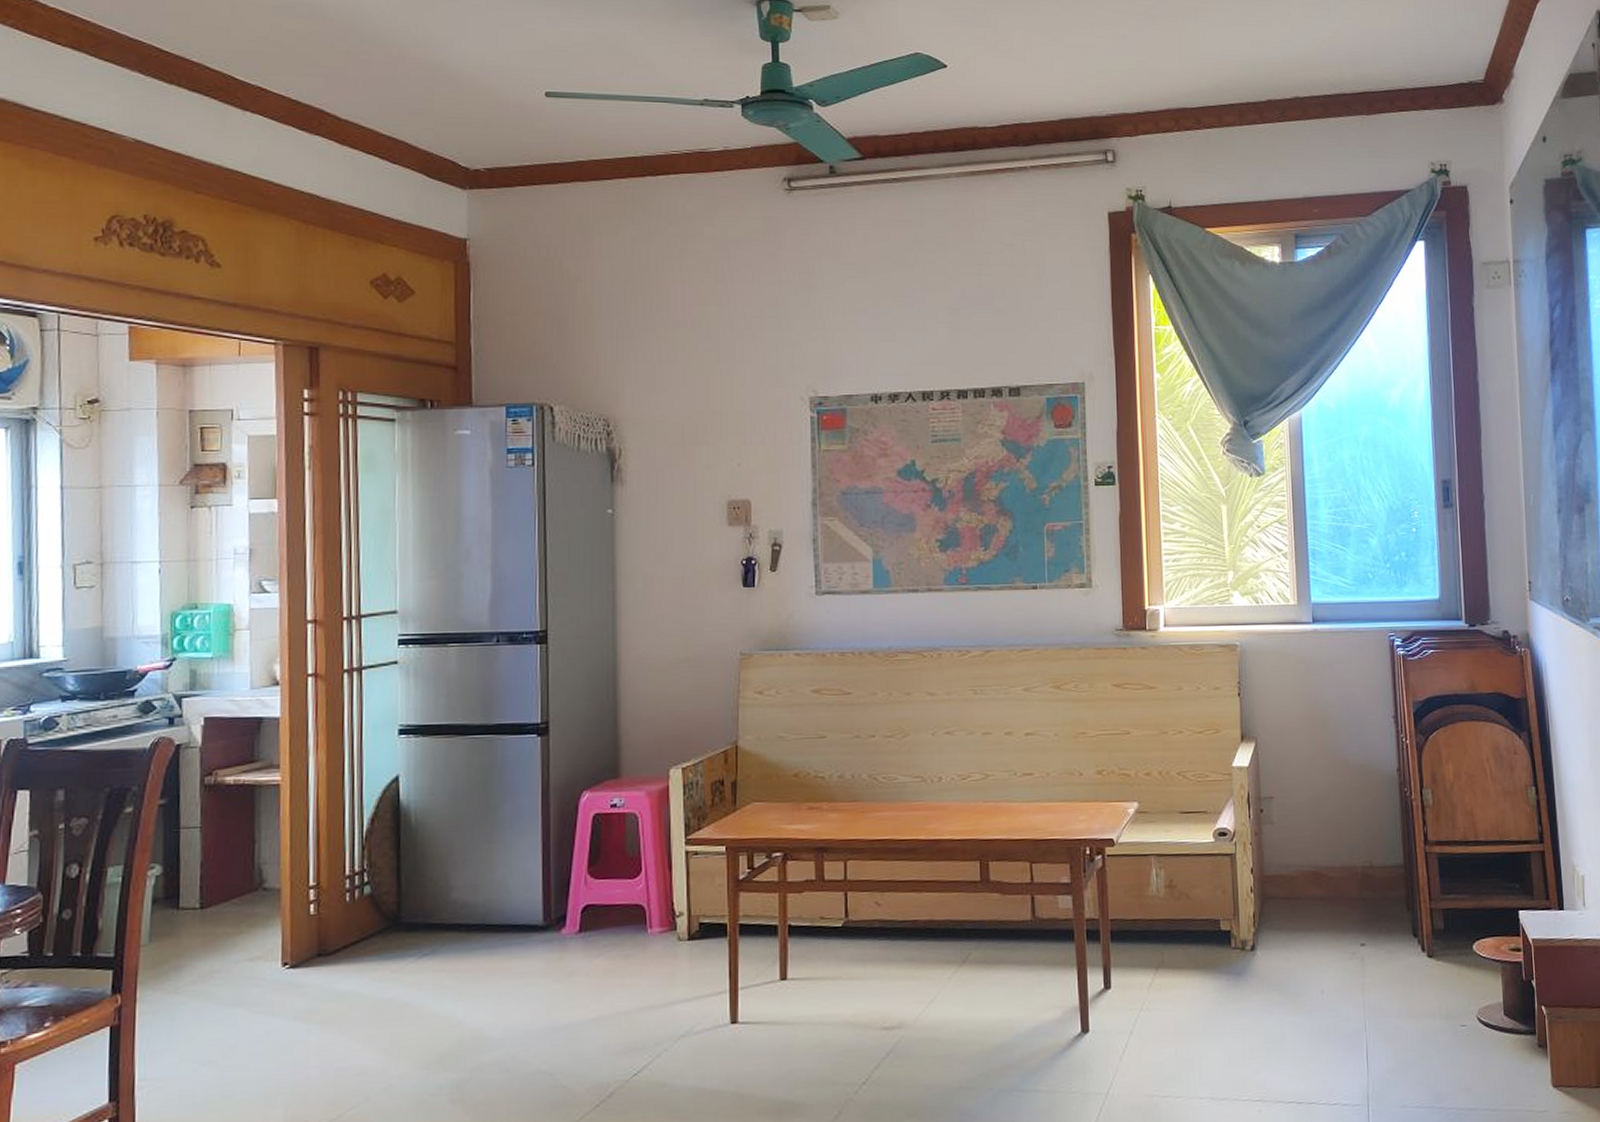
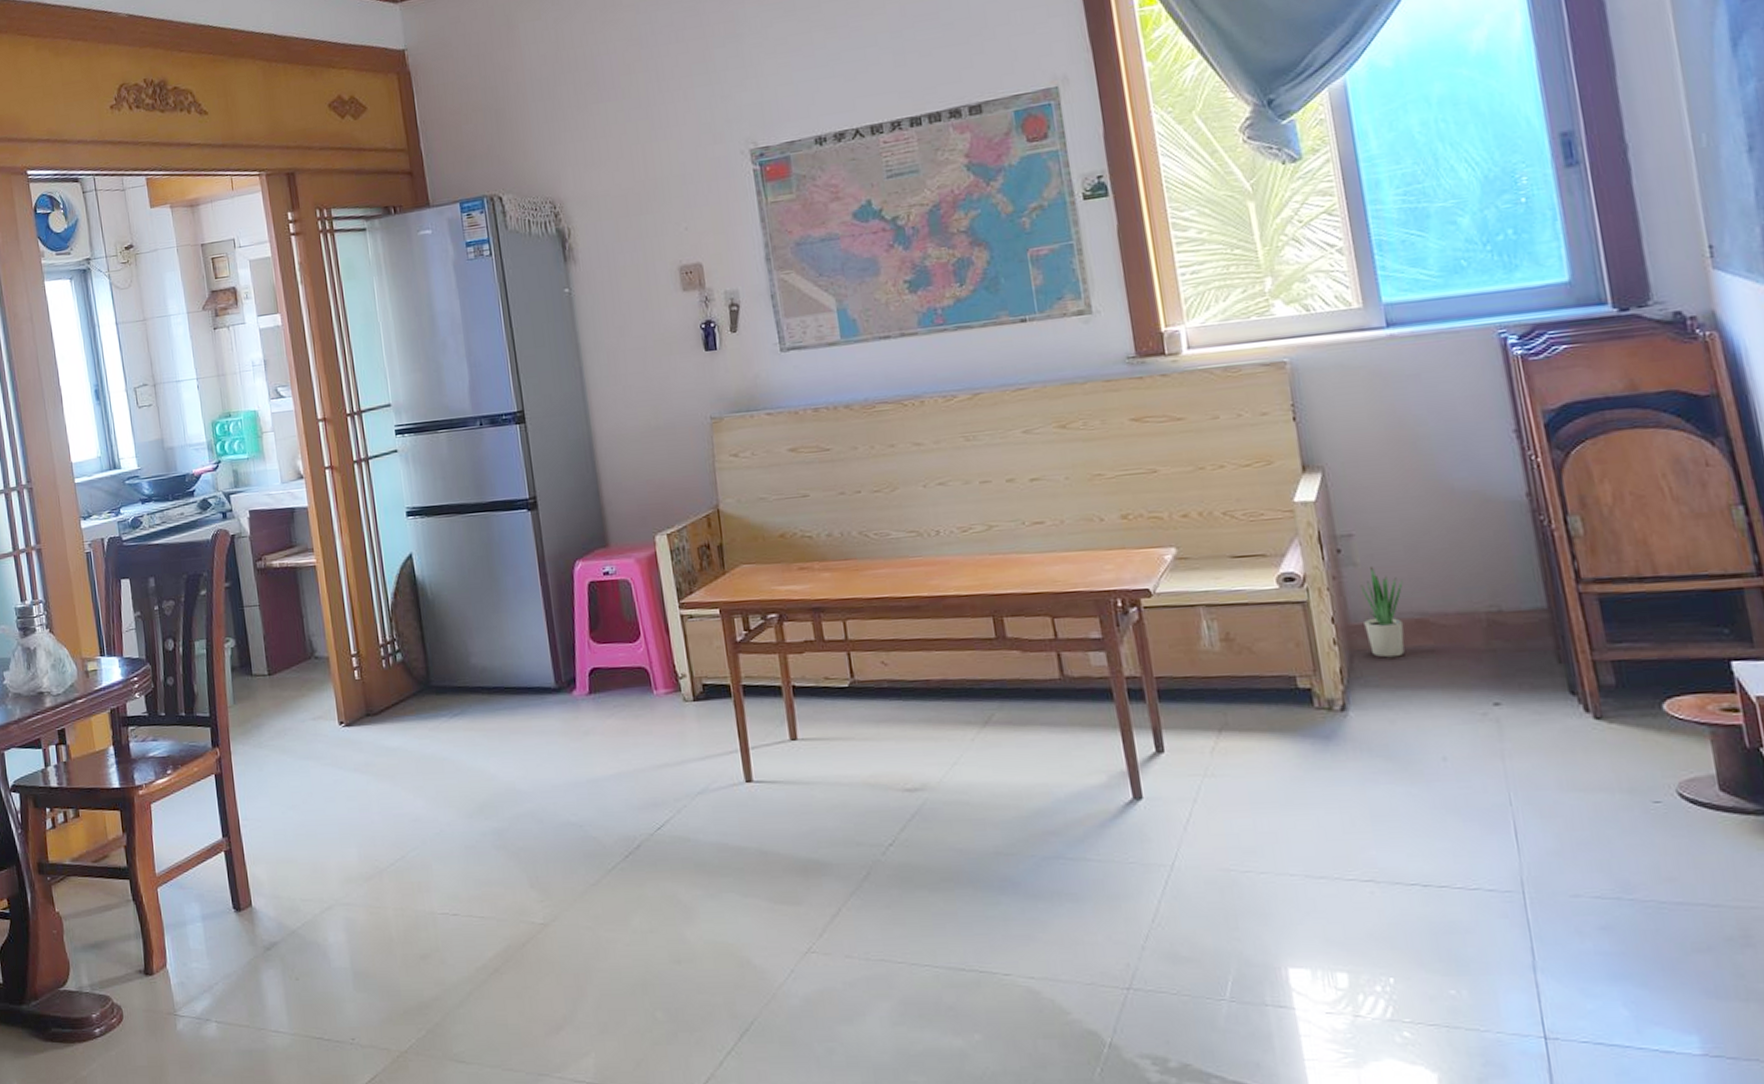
potted plant: none [1274,824,1306,905] -> present [1360,565,1405,658]

